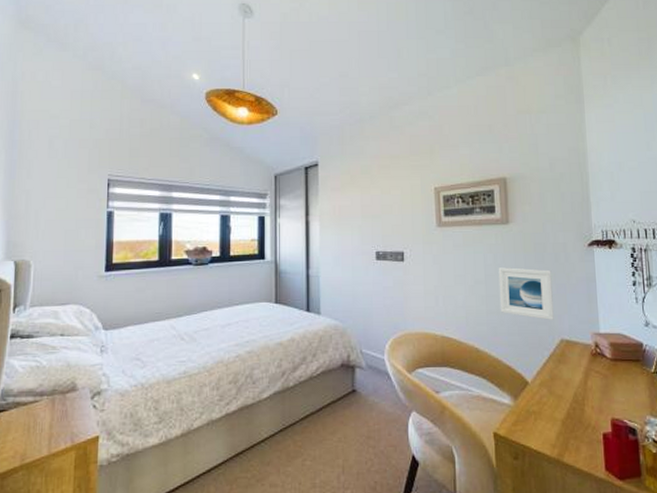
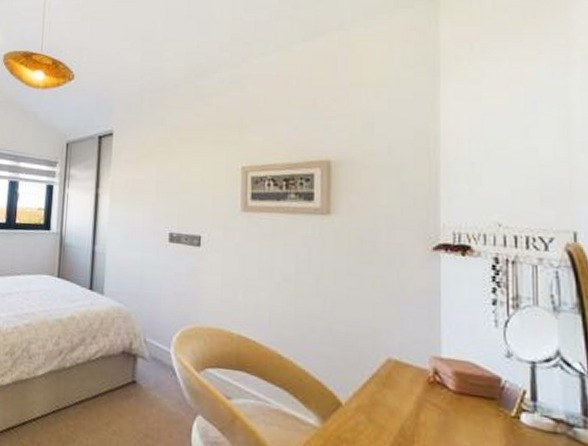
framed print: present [498,267,554,320] -> none [312,265,381,334]

